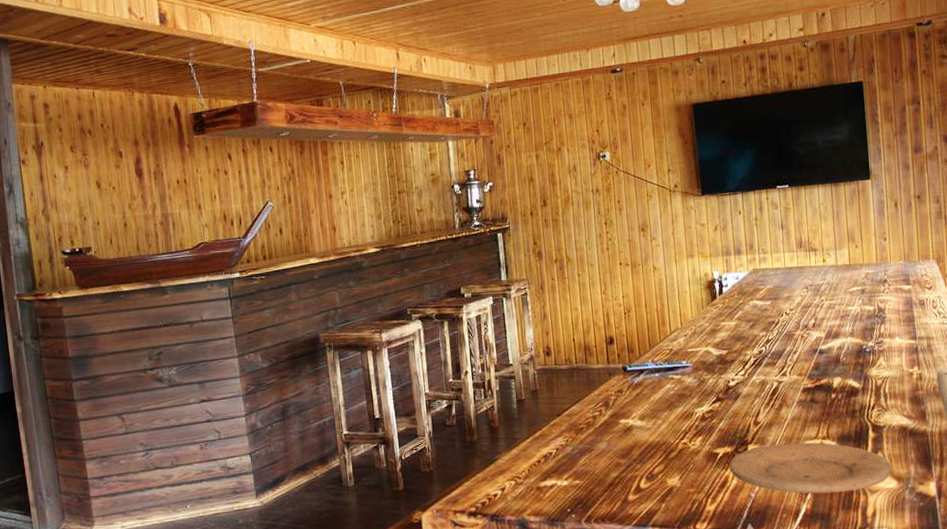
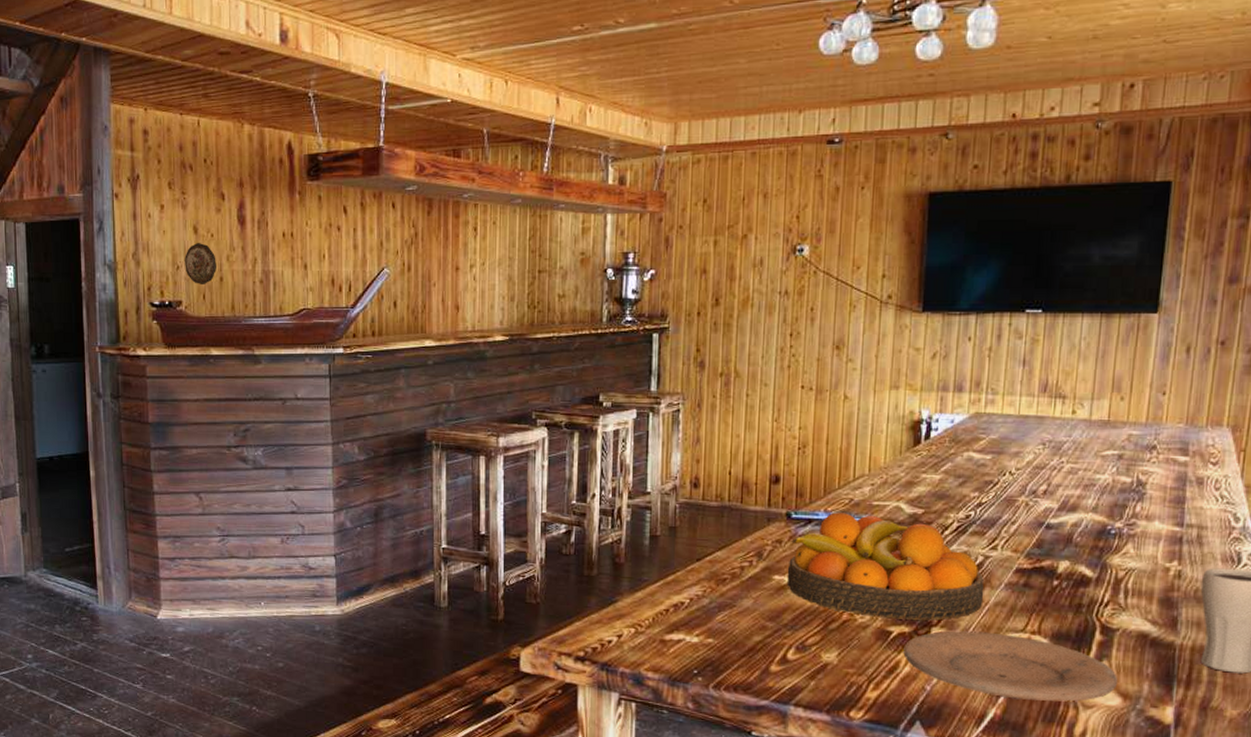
decorative plate: none [90,195,120,232] -> present [185,243,216,286]
fruit bowl: none [628,360,783,443] -> present [787,512,985,621]

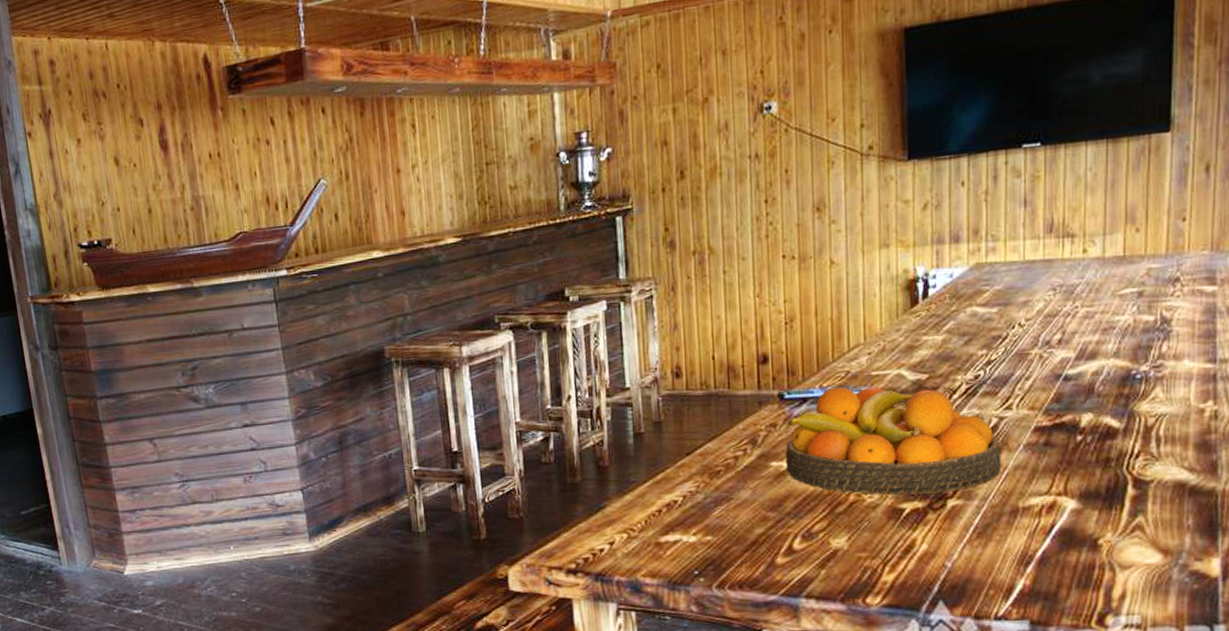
decorative plate: present [185,243,216,286] -> none [108,175,144,220]
plate: present [903,631,1118,702] -> none [919,498,1157,567]

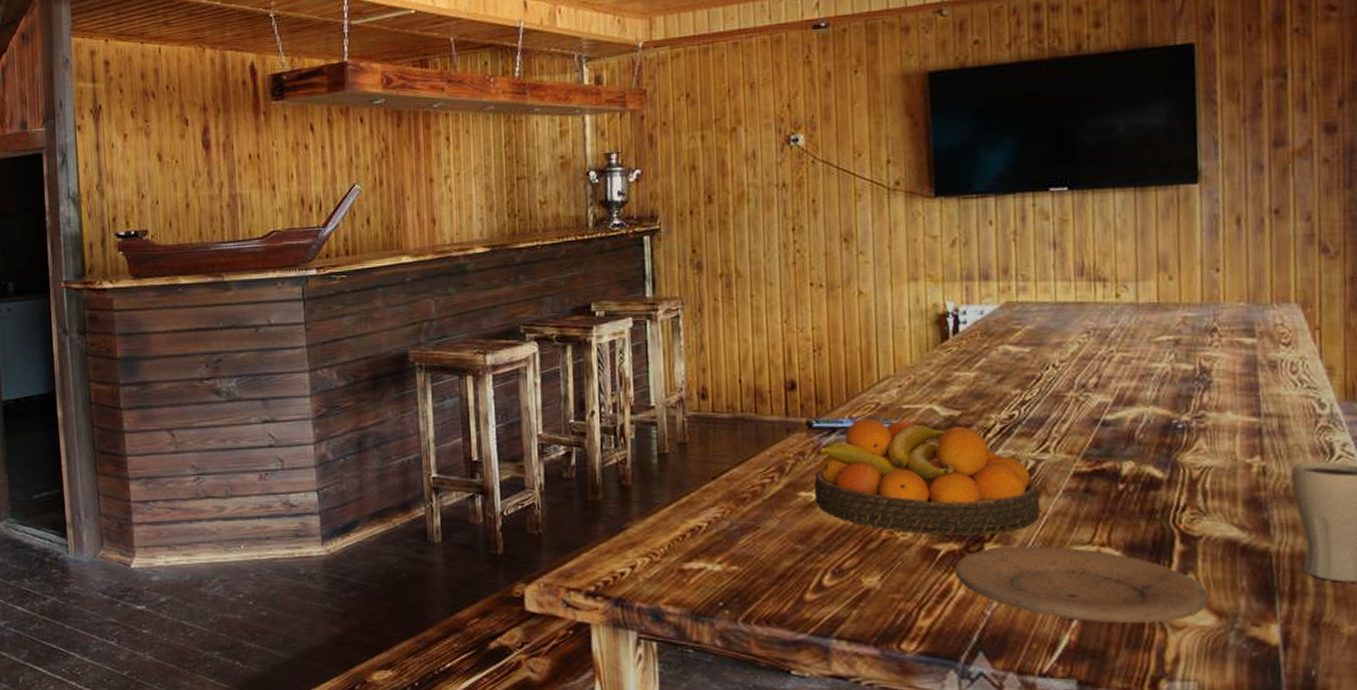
plate: none [919,498,1157,567] -> present [955,546,1210,623]

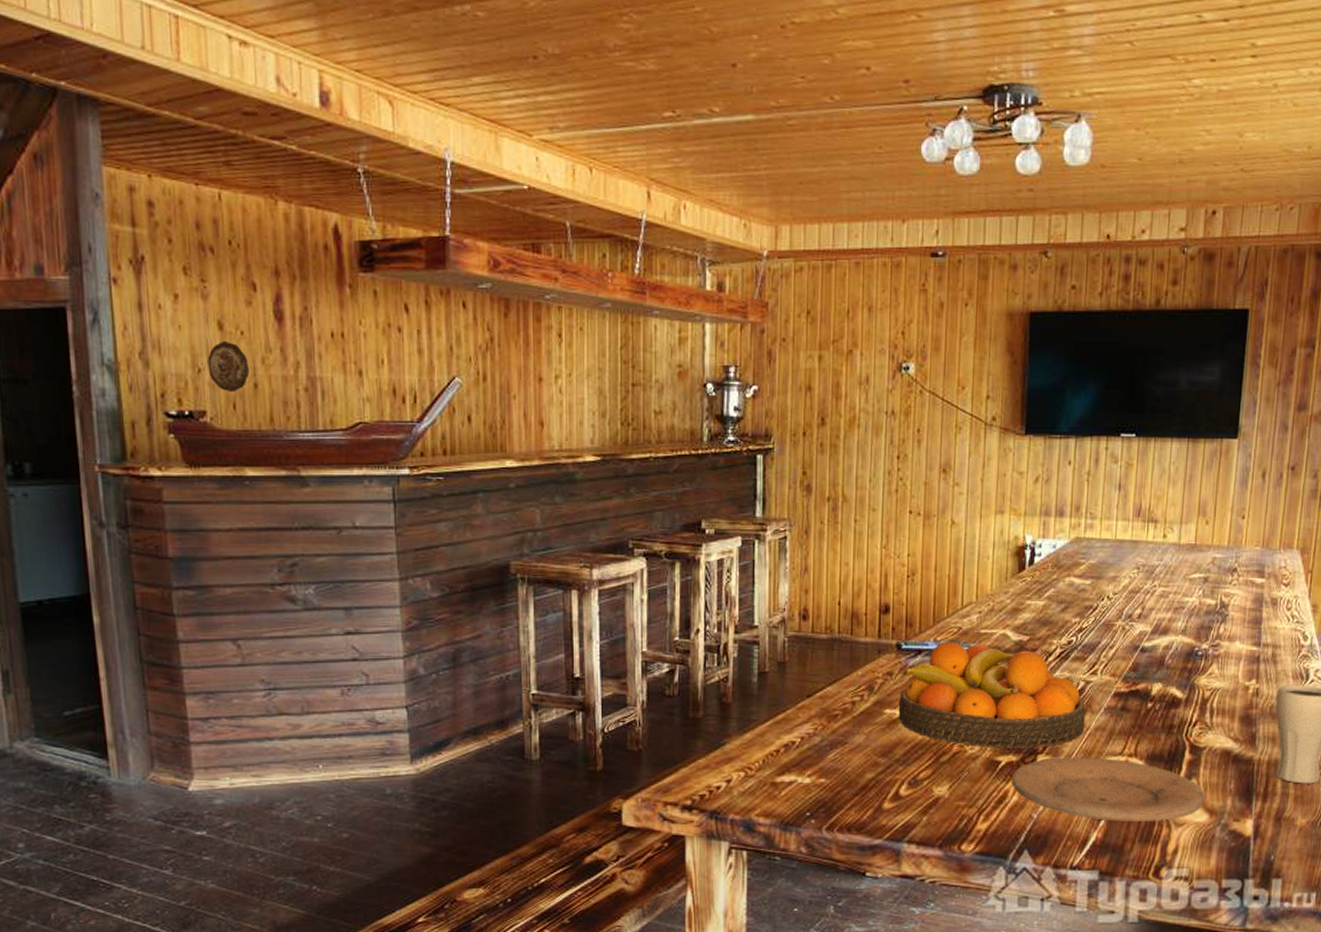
decorative plate: none [149,170,182,213] -> present [207,342,249,393]

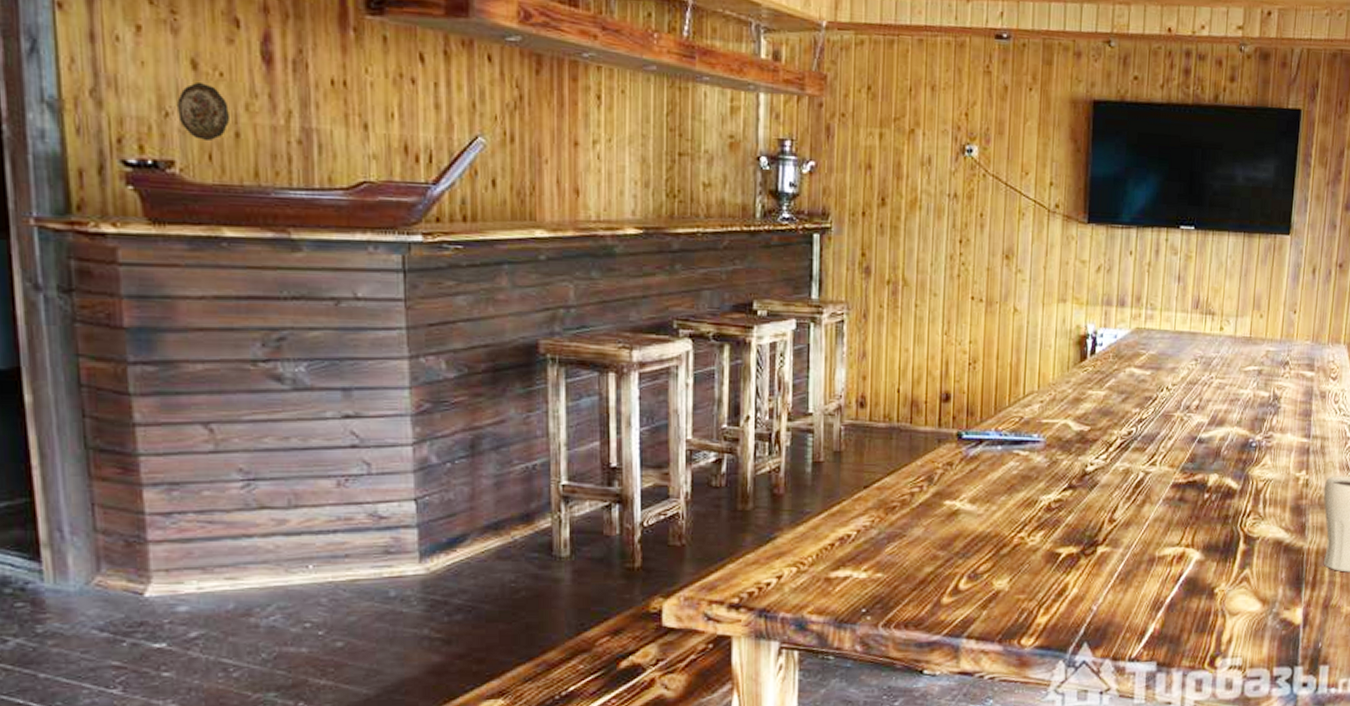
fruit bowl: present [898,642,1086,750] -> none [958,432,1145,541]
plate: present [1011,757,1206,822] -> none [1071,548,1258,613]

